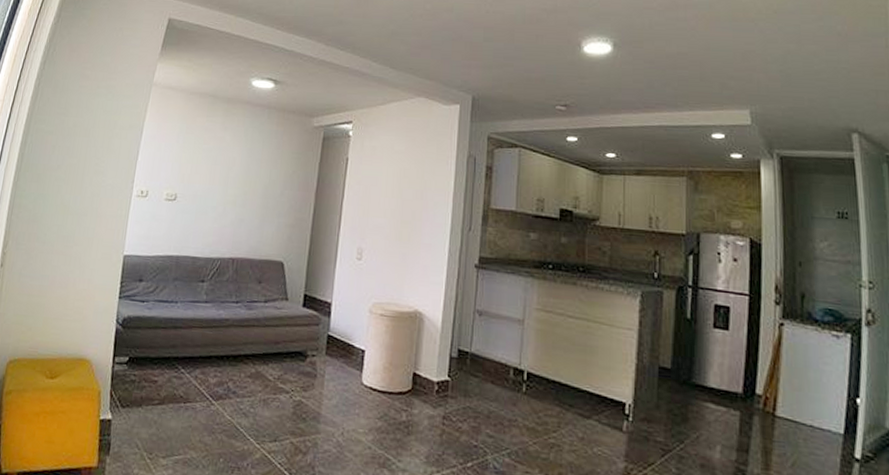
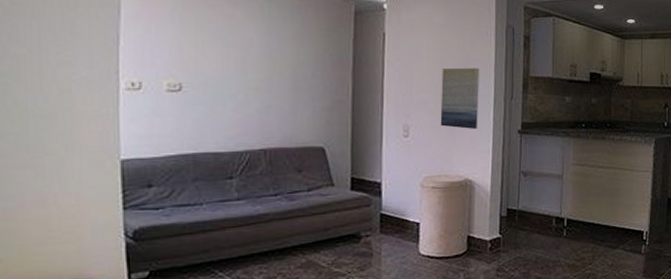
wall art: none [393,194,438,259] -> present [440,67,480,129]

